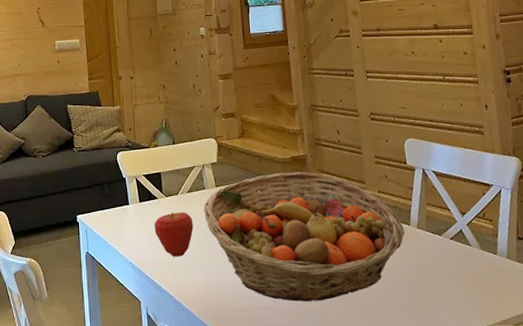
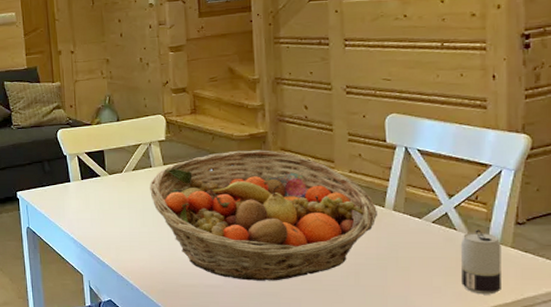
apple: present [154,212,194,257] -> none [97,190,139,234]
beverage can: none [476,245,513,308] -> present [461,230,501,295]

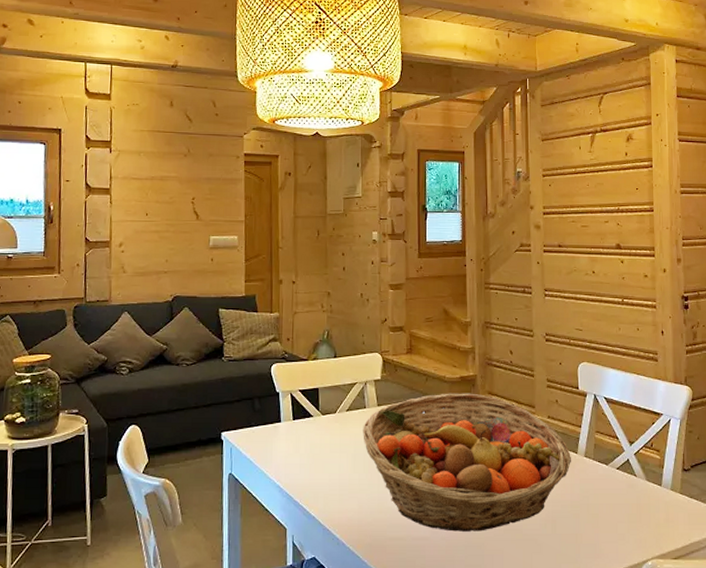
beverage can: present [461,230,501,295] -> none [641,476,673,541]

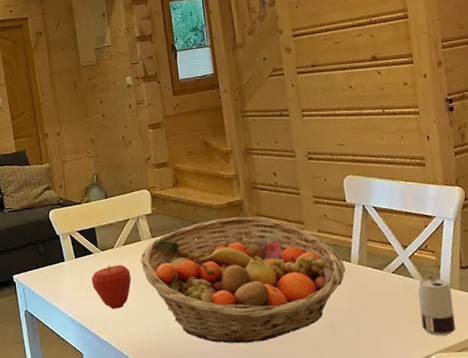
apple: none [307,432,350,481] -> present [91,264,132,309]
beverage can: none [641,476,673,541] -> present [418,276,456,336]

